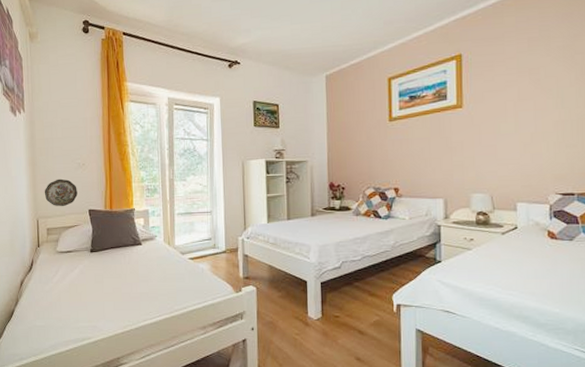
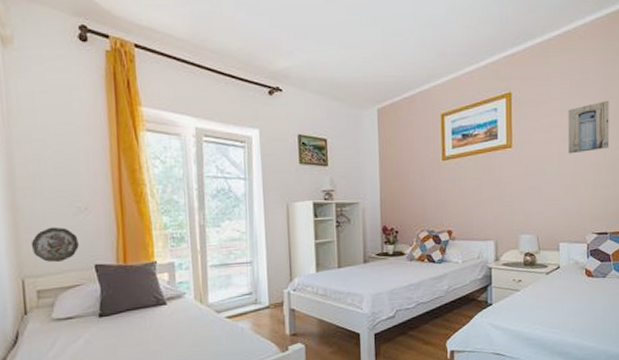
wall art: none [525,56,576,113] -> present [568,100,610,154]

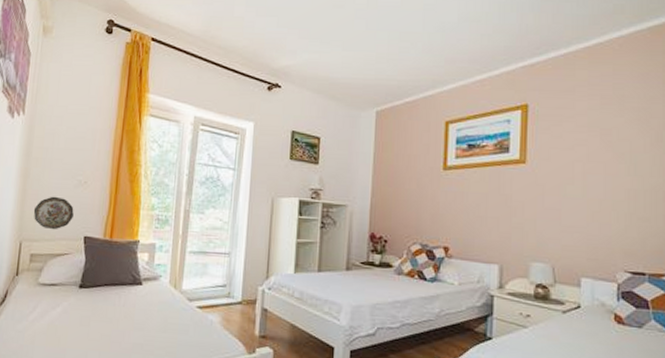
wall art: present [568,100,610,154] -> none [596,120,650,177]

